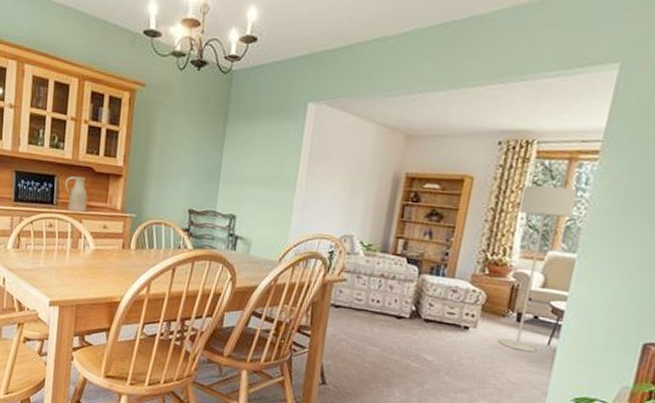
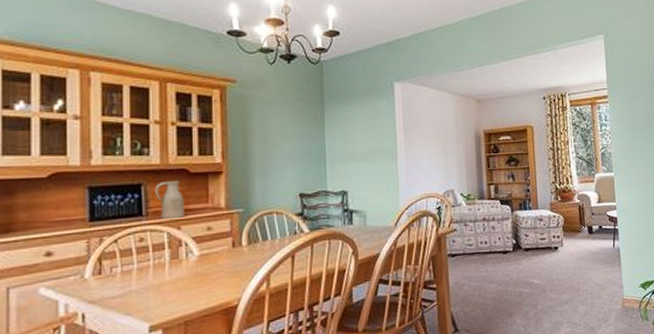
floor lamp: present [499,185,578,352] -> none [568,124,607,257]

